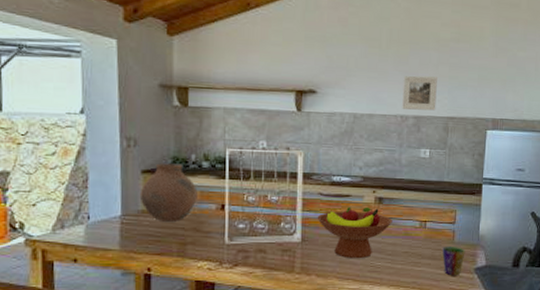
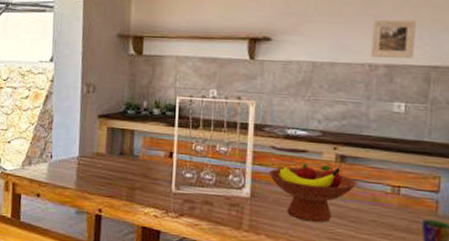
vase: present [139,163,198,222] -> none [95,109,148,166]

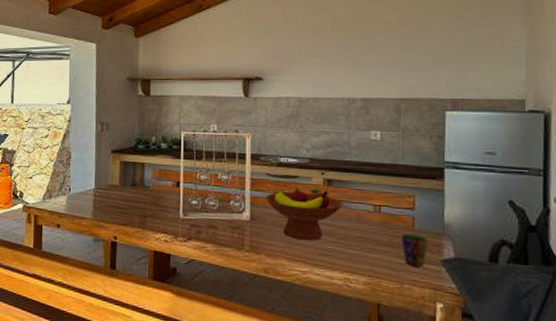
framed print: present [371,19,416,59] -> none [349,59,386,93]

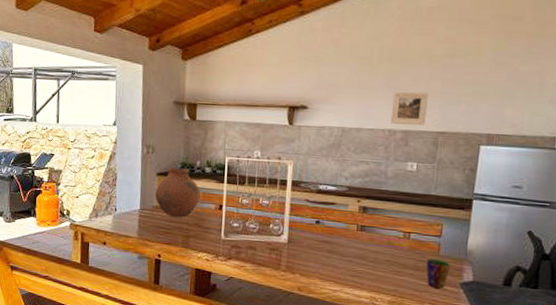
vase: none [109,144,157,196] -> present [154,167,201,217]
fruit bowl: present [265,188,343,241] -> none [303,214,376,263]
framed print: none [349,59,386,93] -> present [390,91,428,126]

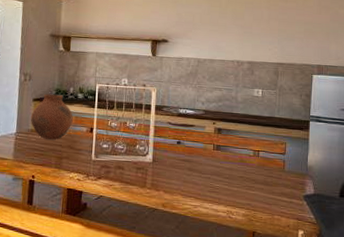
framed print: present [390,91,428,126] -> none [238,29,268,58]
cup: present [426,259,451,289] -> none [274,174,295,201]

